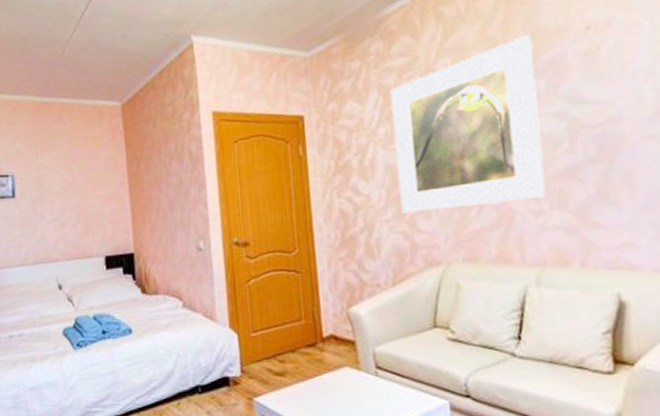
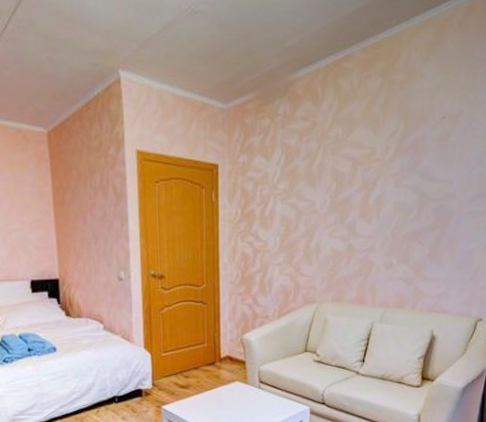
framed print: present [389,35,546,214] -> none [290,117,403,259]

